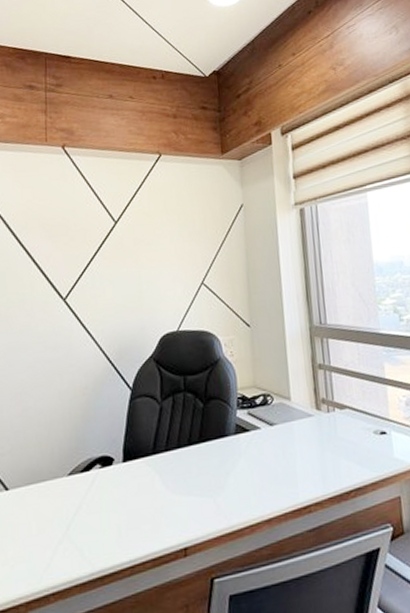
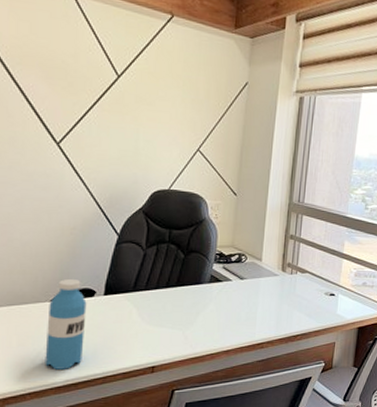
water bottle: none [66,446,107,561] -> present [45,279,87,370]

